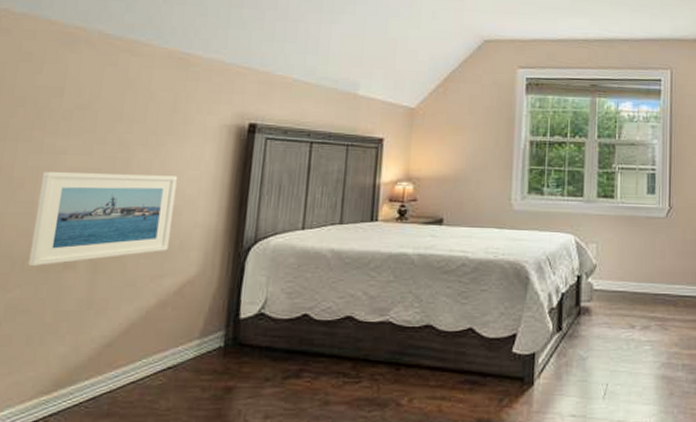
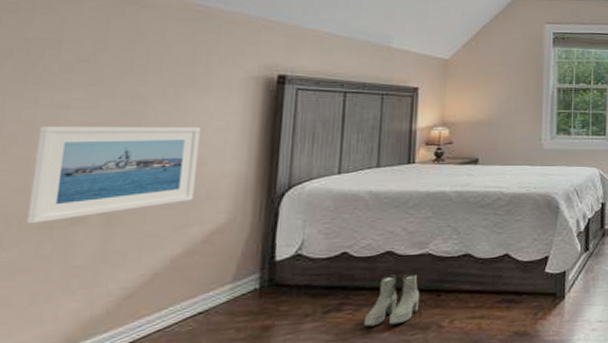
boots: none [321,342,379,398] -> present [363,273,420,327]

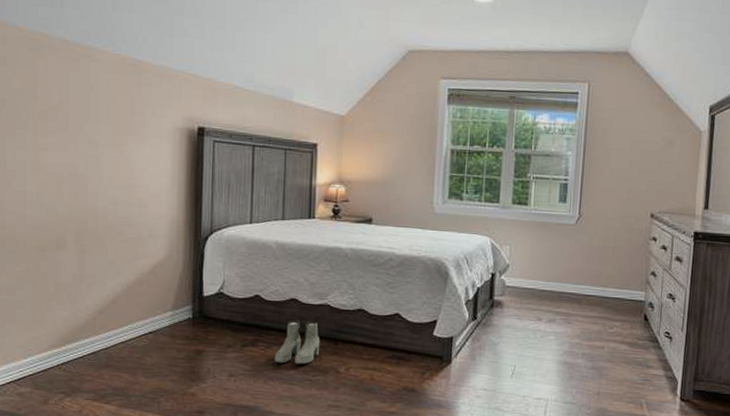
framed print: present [26,127,202,224] -> none [28,166,142,246]

